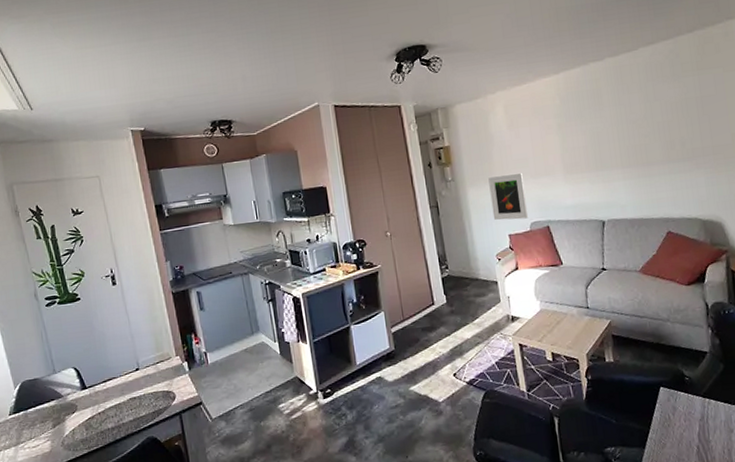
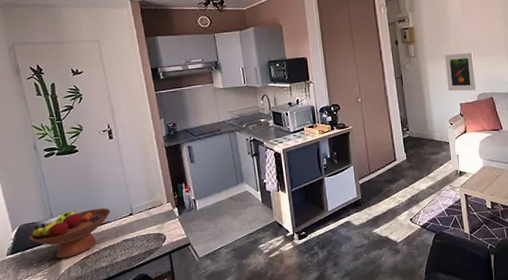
fruit bowl: none [31,362,116,419] -> present [28,208,111,259]

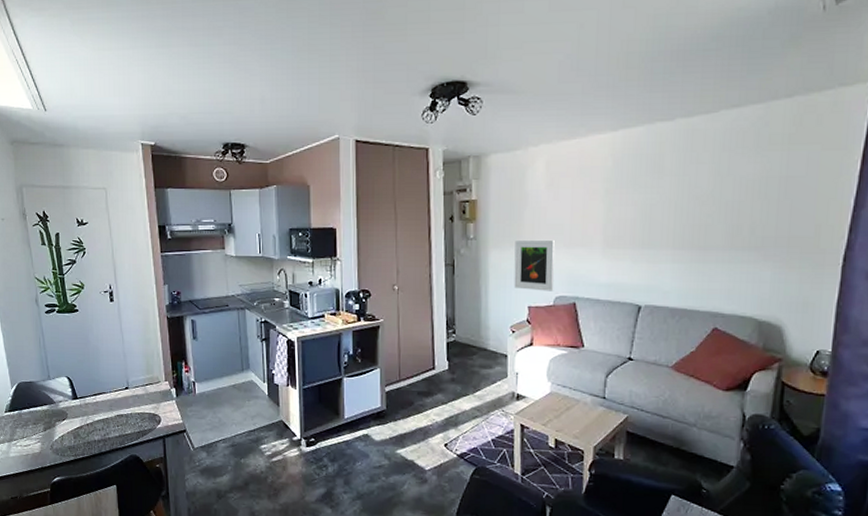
fruit bowl: present [28,208,111,259] -> none [26,375,107,425]

